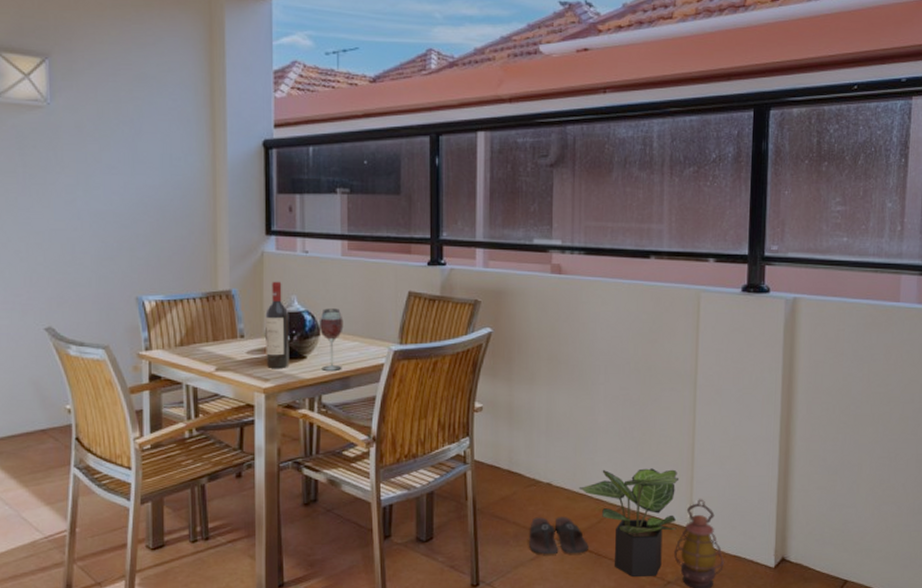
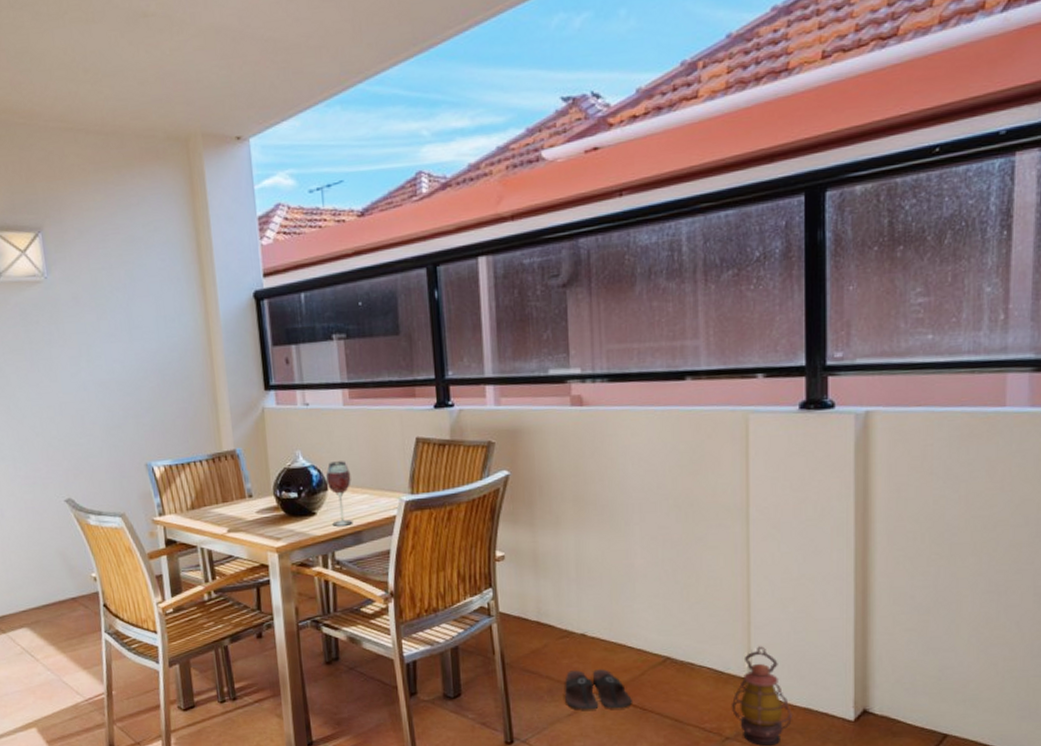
wine bottle: present [265,281,290,368] -> none [271,437,300,527]
potted plant: present [578,468,680,577] -> none [617,614,734,732]

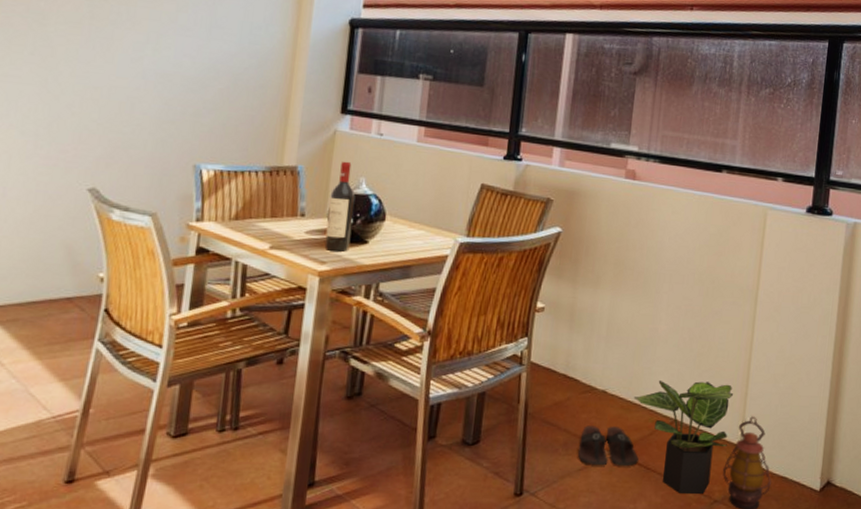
wine bottle: none [271,437,300,527] -> present [324,161,356,252]
wineglass: present [326,461,353,526] -> none [383,193,412,259]
potted plant: none [617,614,734,732] -> present [633,381,734,494]

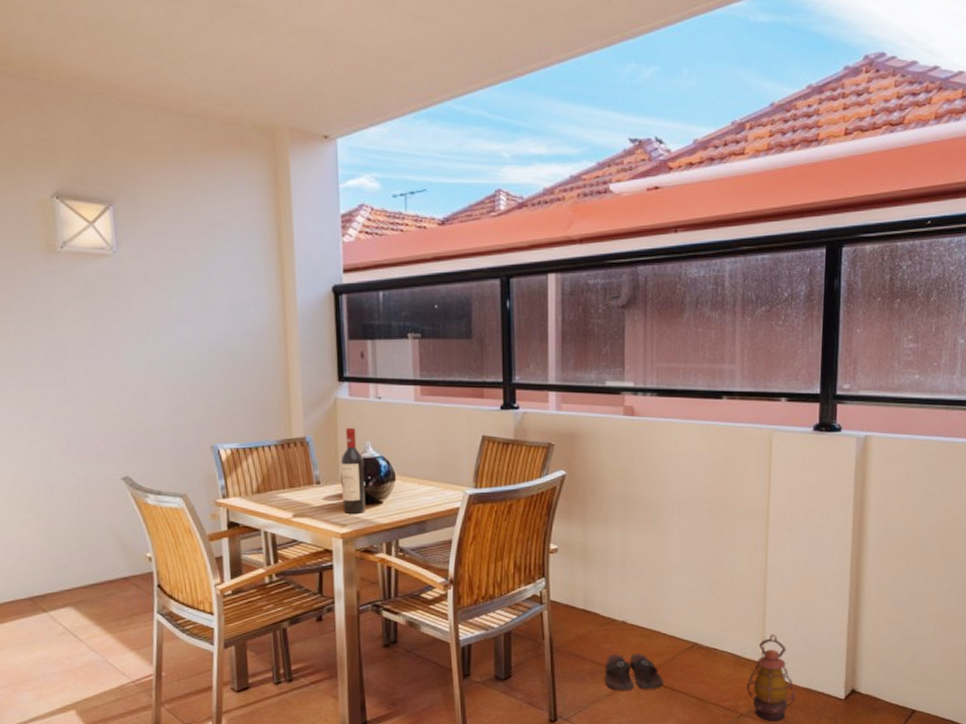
potted plant: present [633,381,734,494] -> none [653,605,752,710]

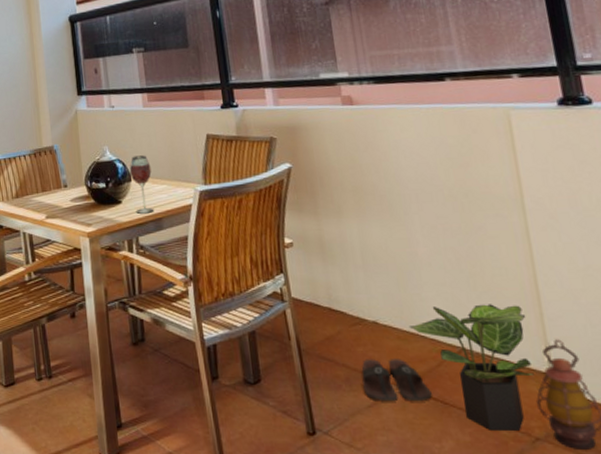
wine bottle: present [340,427,366,514] -> none [83,134,108,214]
wineglass: none [395,454,419,515] -> present [130,155,154,214]
potted plant: none [653,605,752,710] -> present [408,304,534,430]

